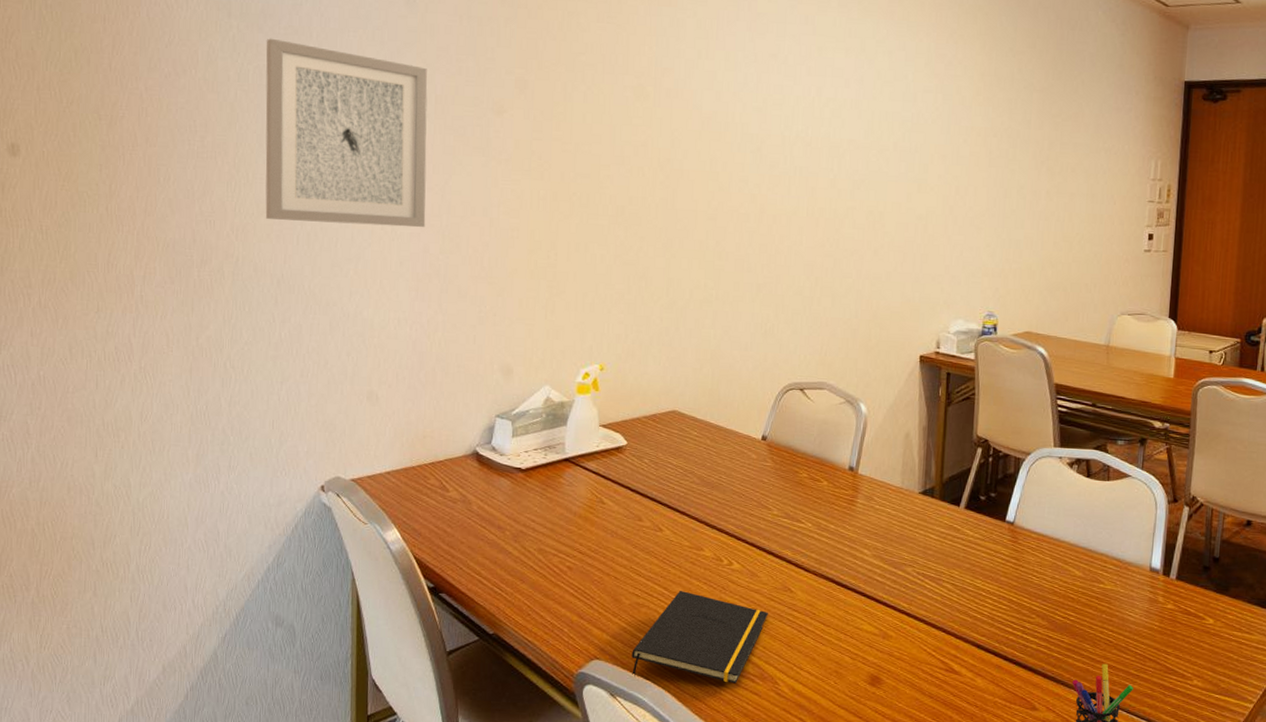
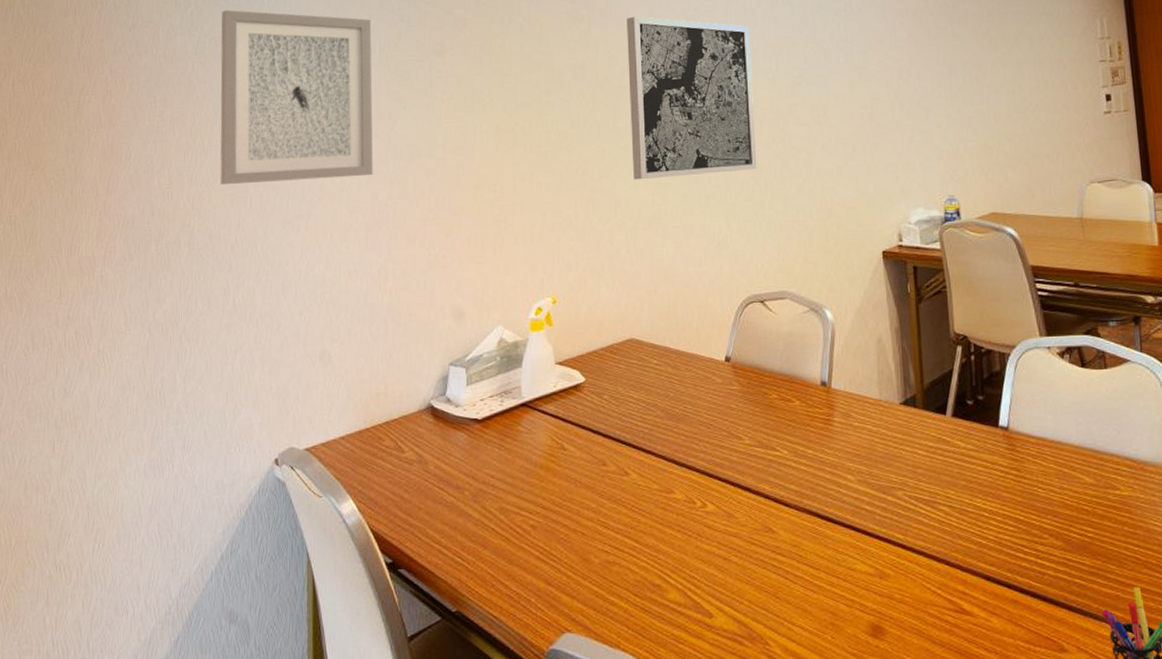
notepad: present [631,591,769,684] -> none [605,542,751,650]
wall art: none [688,100,815,266] -> present [627,16,758,180]

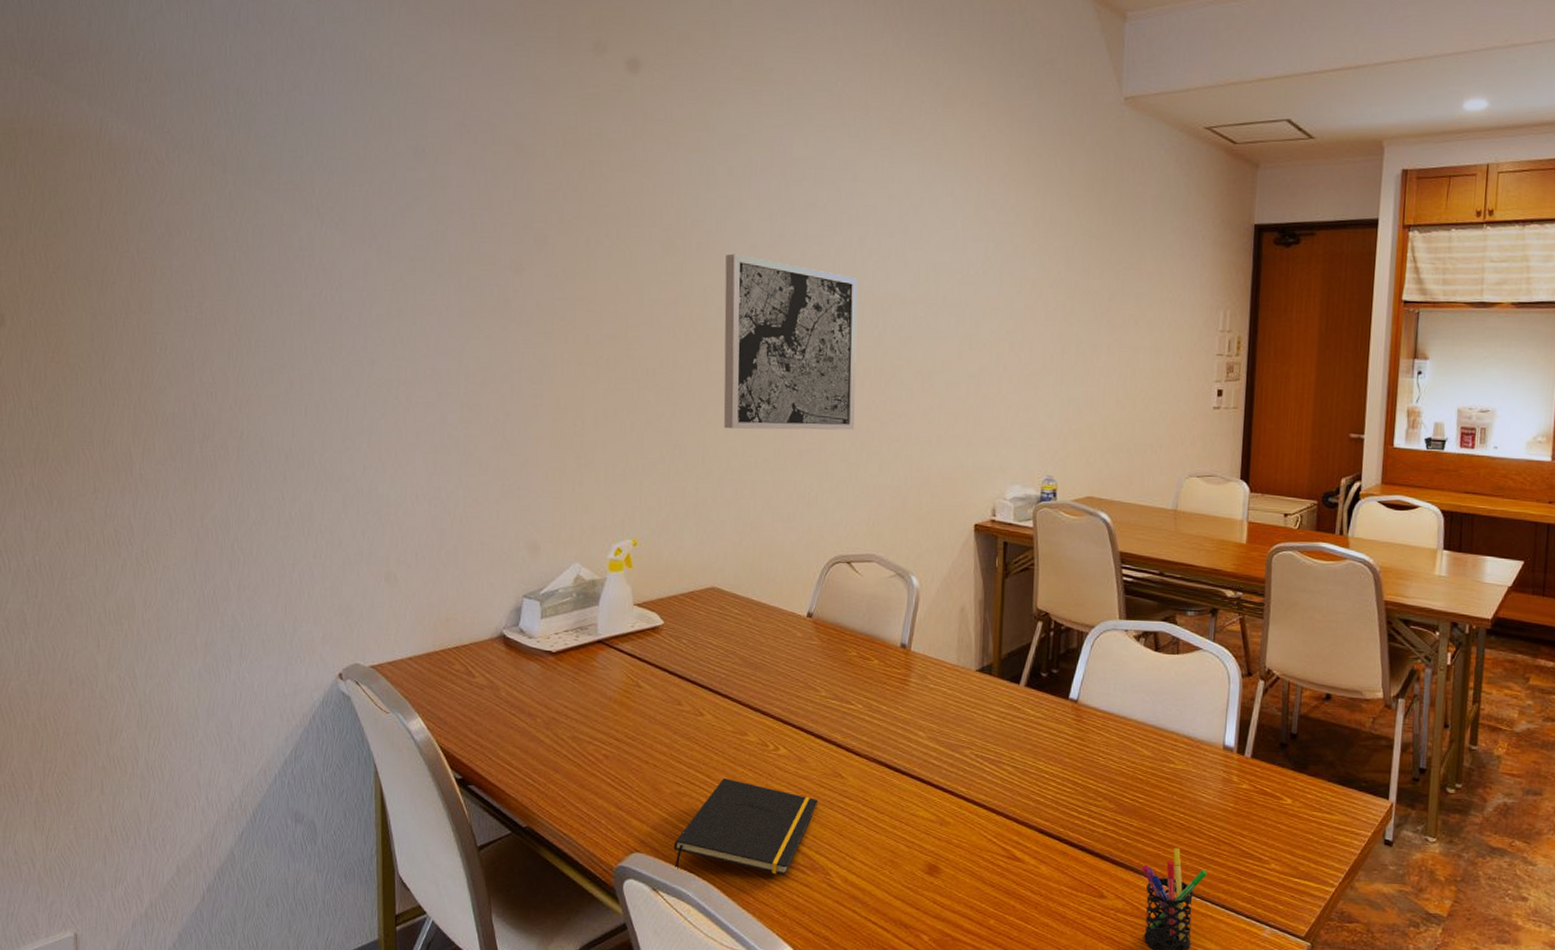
wall art: present [220,9,373,184] -> none [265,194,442,396]
notepad: none [605,542,751,650] -> present [674,778,819,875]

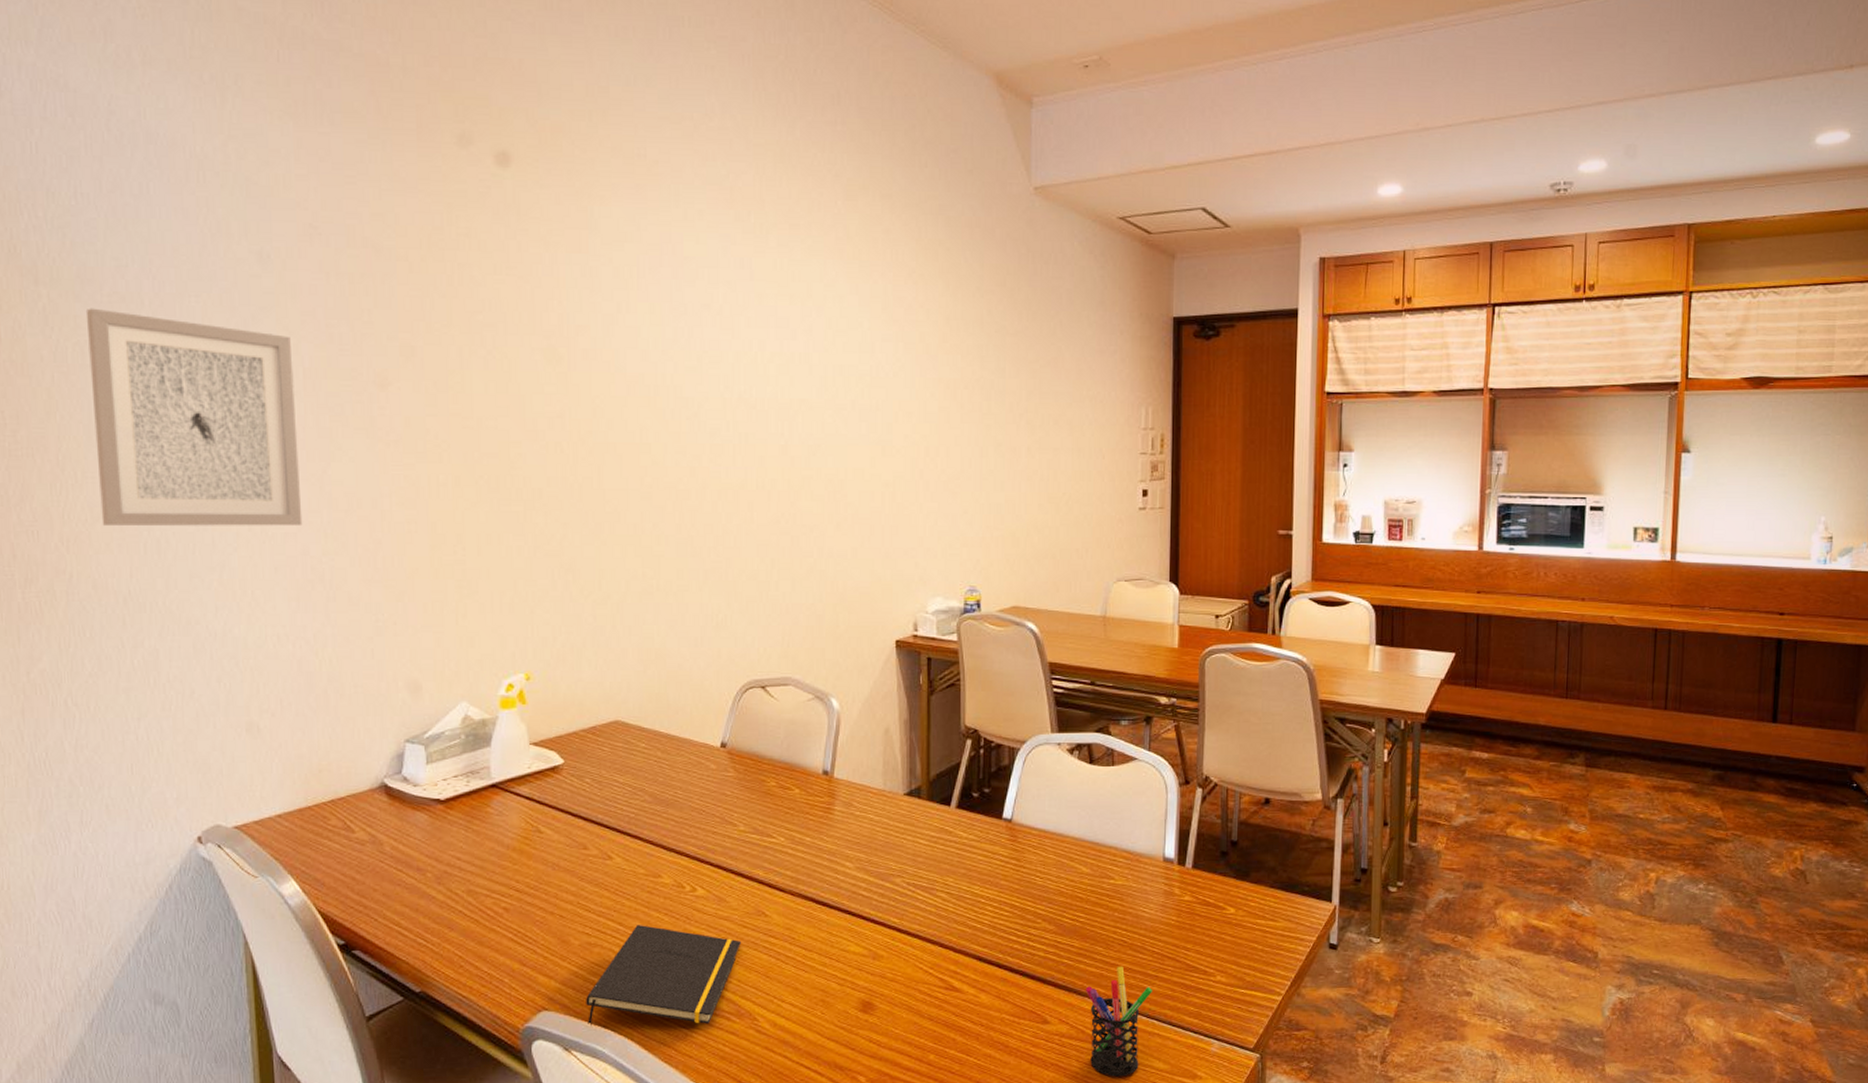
wall art: none [265,194,442,396] -> present [85,308,303,527]
wall art: present [723,253,857,431] -> none [615,361,764,550]

